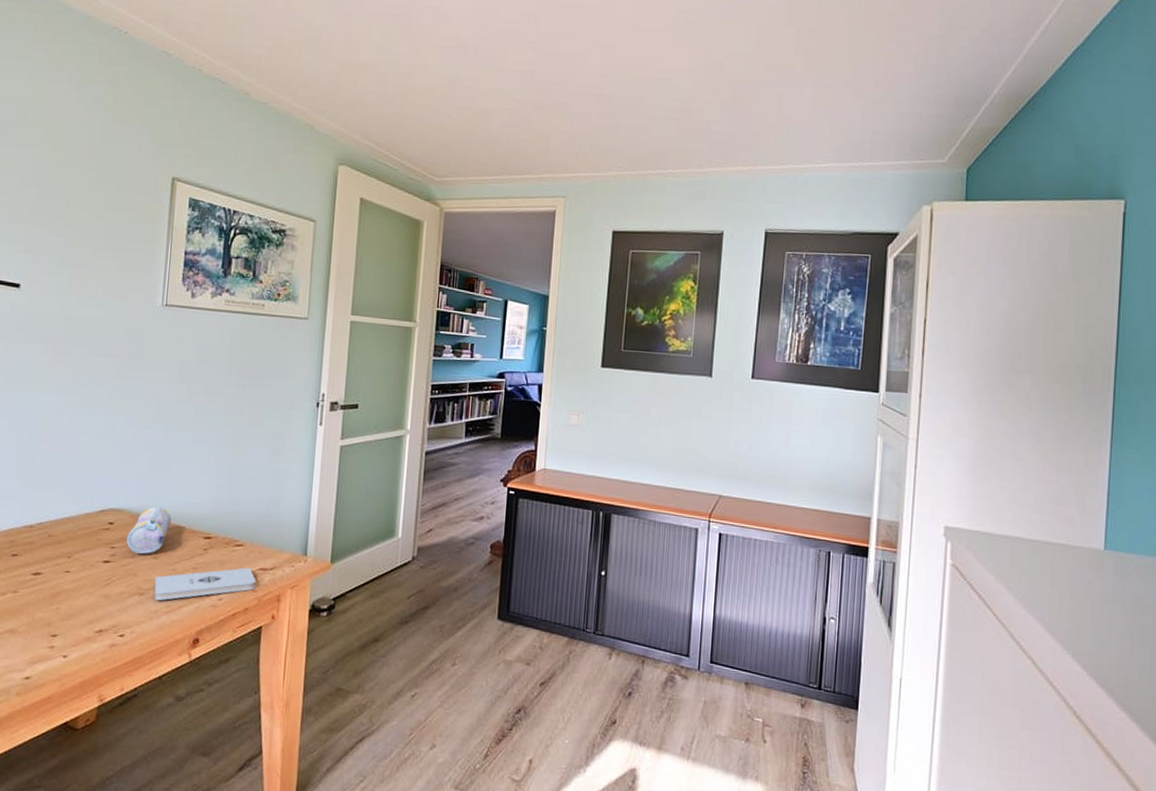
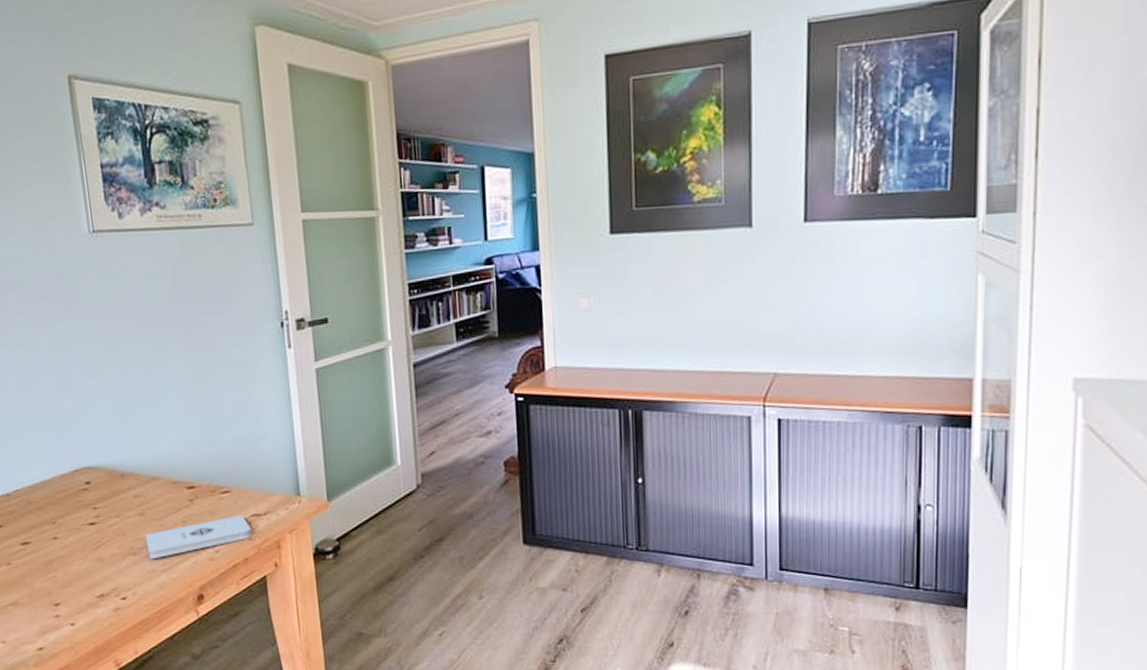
pencil case: present [127,506,172,554] -> none [107,459,150,512]

